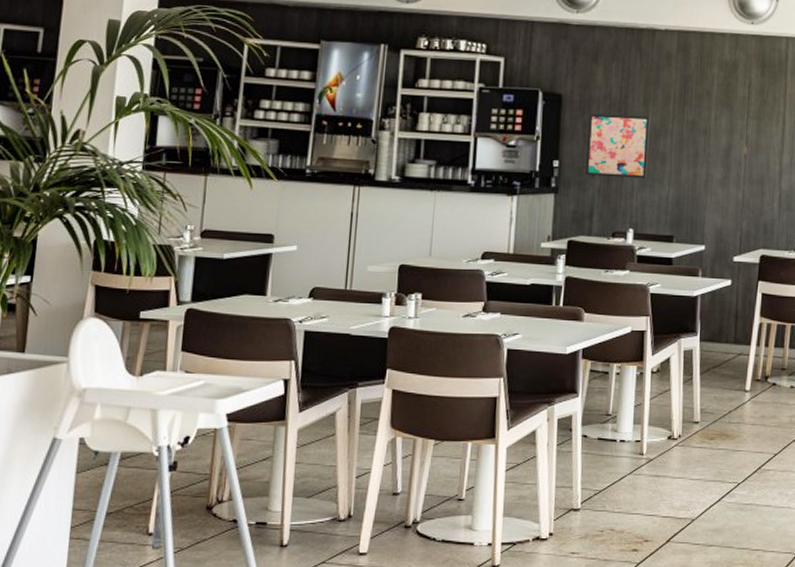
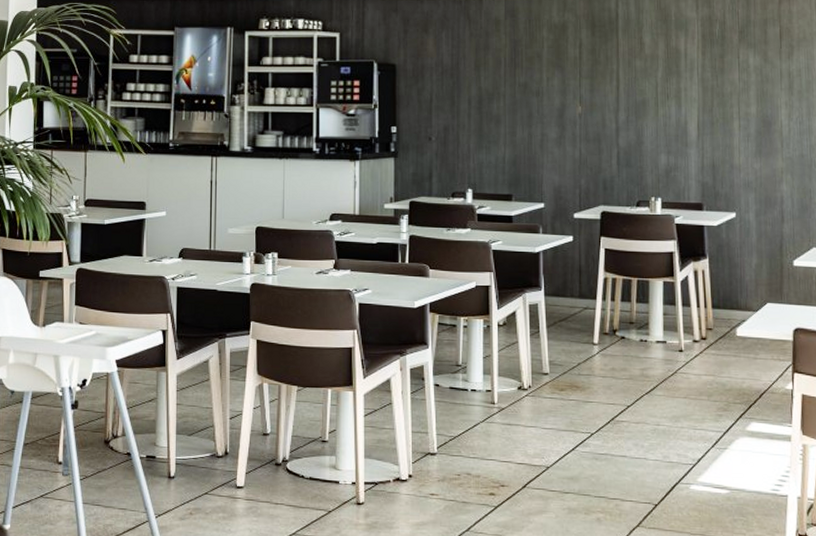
wall art: present [585,113,650,179] -> none [422,80,483,141]

